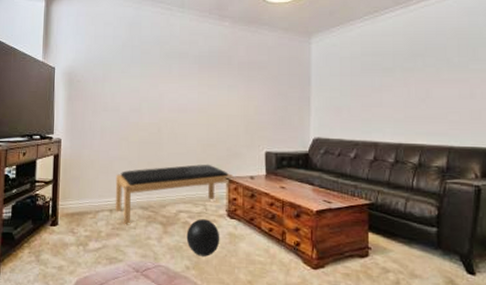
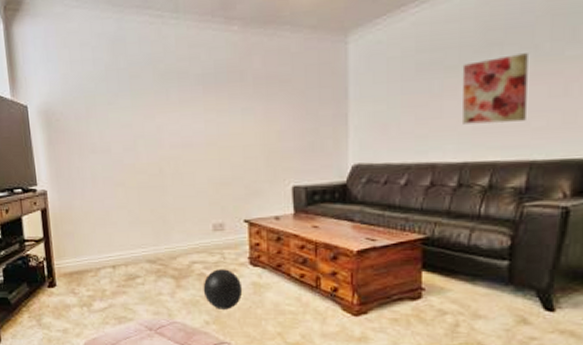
bench: present [115,164,234,225] -> none [115,206,255,282]
wall art: none [395,64,444,114] -> present [462,53,528,125]

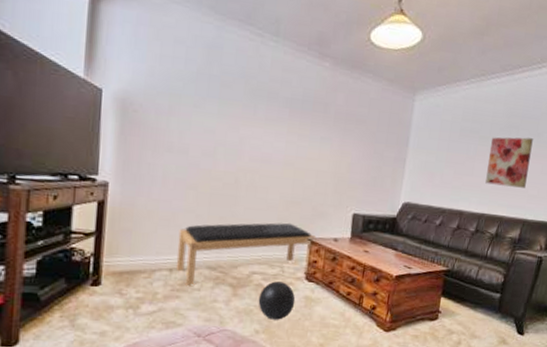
bench: none [115,206,255,282] -> present [175,222,317,287]

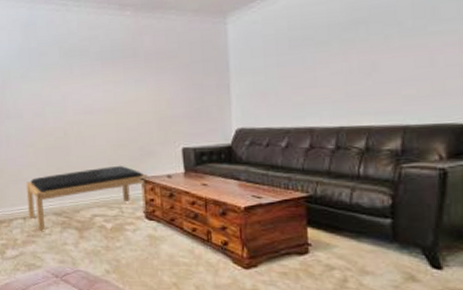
ball: present [258,281,296,320] -> none [103,222,140,260]
wall art: present [485,137,533,188] -> none [332,30,396,93]

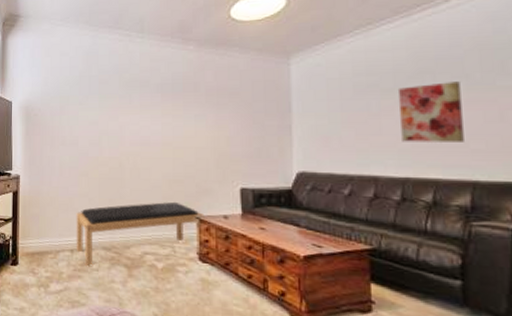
wall art: none [332,30,396,93] -> present [397,81,464,142]

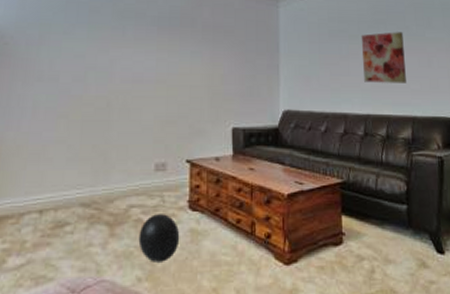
bench: present [76,201,205,267] -> none [46,144,197,230]
ball: none [153,262,192,304] -> present [138,214,180,262]

